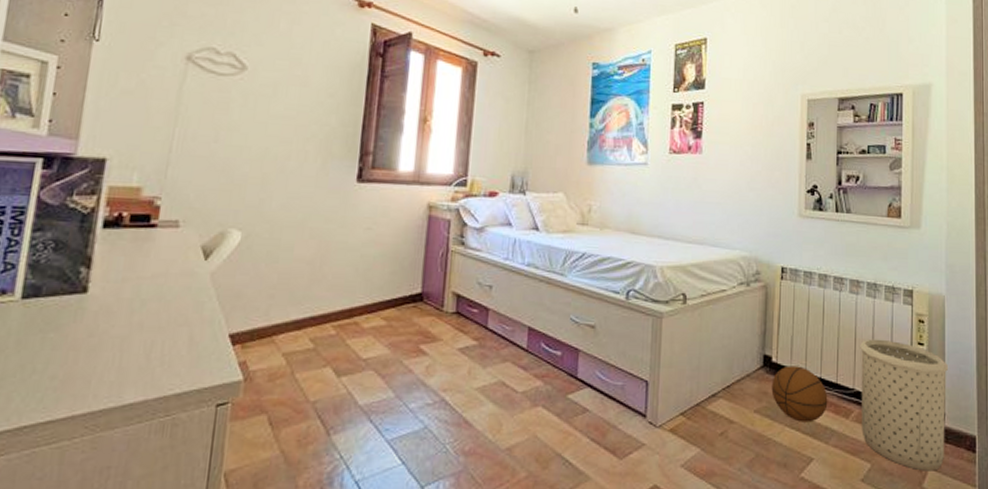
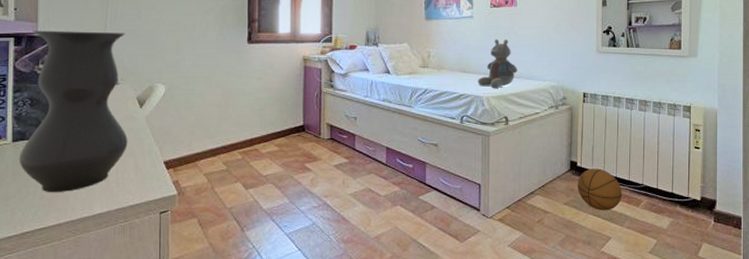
vase: none [27,150,197,371] -> present [18,30,128,192]
stuffed animal: none [650,193,701,256] -> present [478,39,518,88]
laundry basket: present [860,339,948,471] -> none [648,145,719,244]

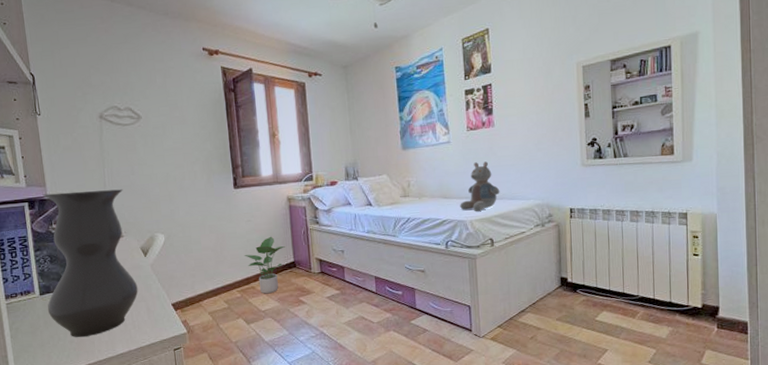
potted plant: none [251,96,295,158] -> present [245,236,285,294]
basketball: present [577,168,622,211] -> none [569,283,617,324]

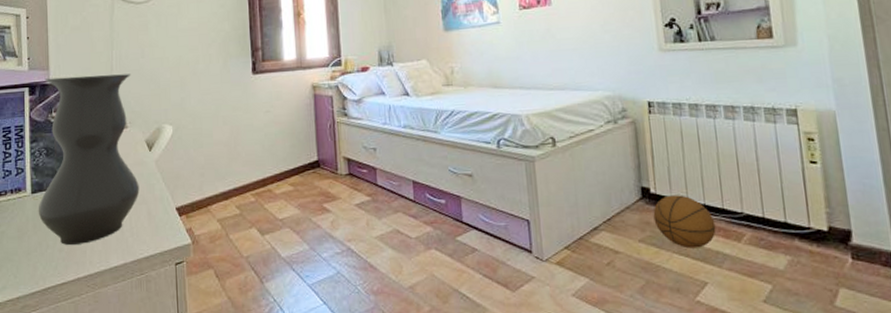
potted plant: present [245,236,285,294] -> none [261,130,308,199]
stuffed animal: present [460,161,500,211] -> none [513,45,561,104]
basketball: none [569,283,617,324] -> present [653,195,716,249]

